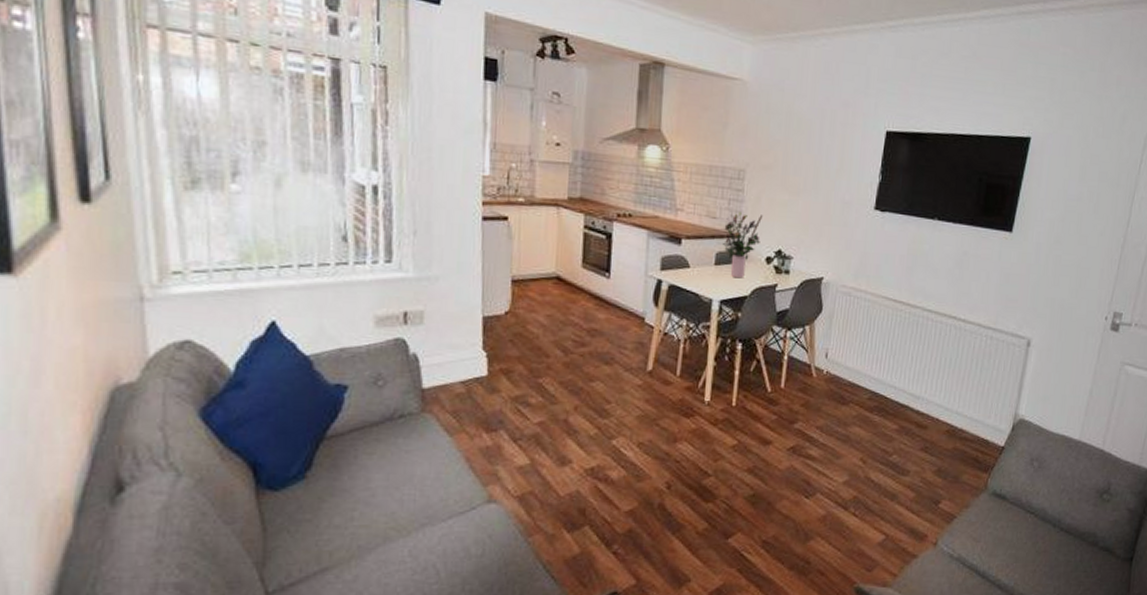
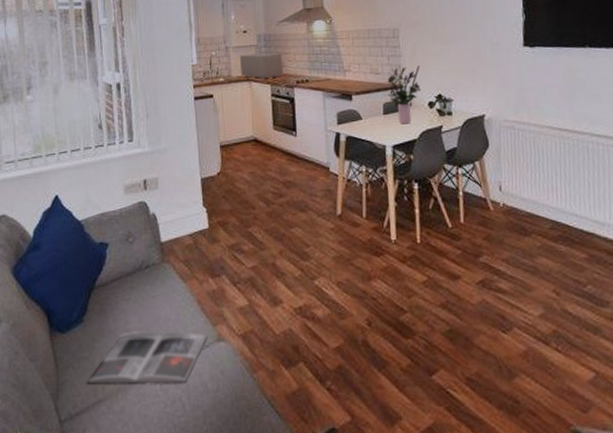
magazine: none [306,492,475,550] -> present [86,332,208,384]
microwave: none [547,172,603,207] -> present [239,52,284,79]

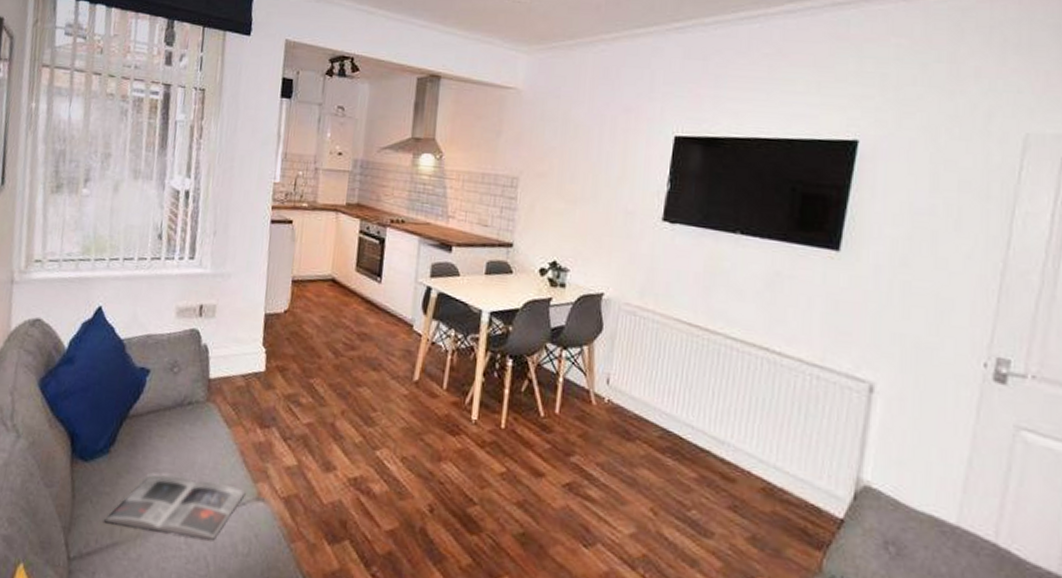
microwave: present [239,52,284,79] -> none [328,179,378,212]
bouquet: present [385,65,421,124] -> none [493,219,537,290]

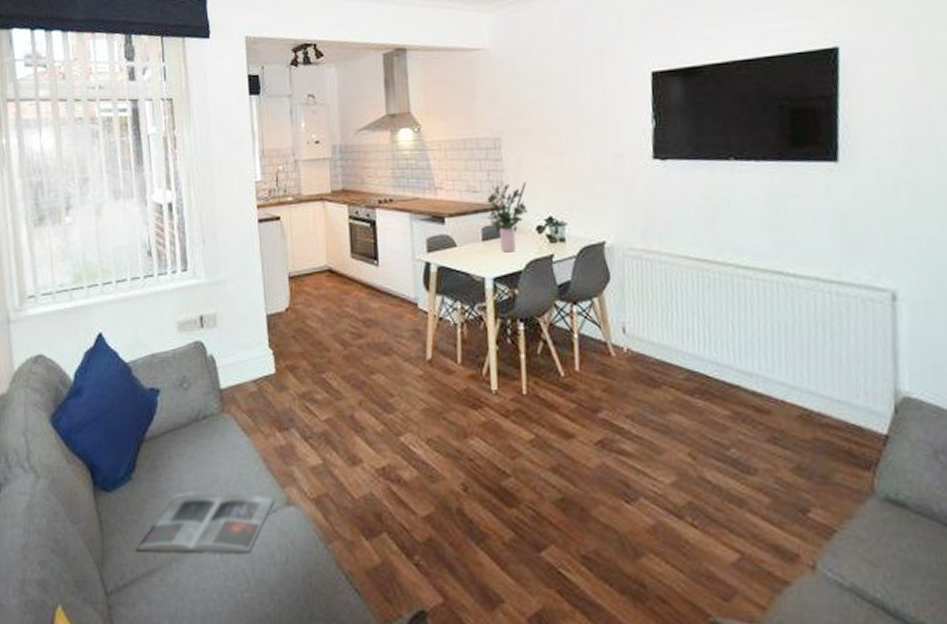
bouquet: none [493,219,537,290] -> present [484,182,528,253]

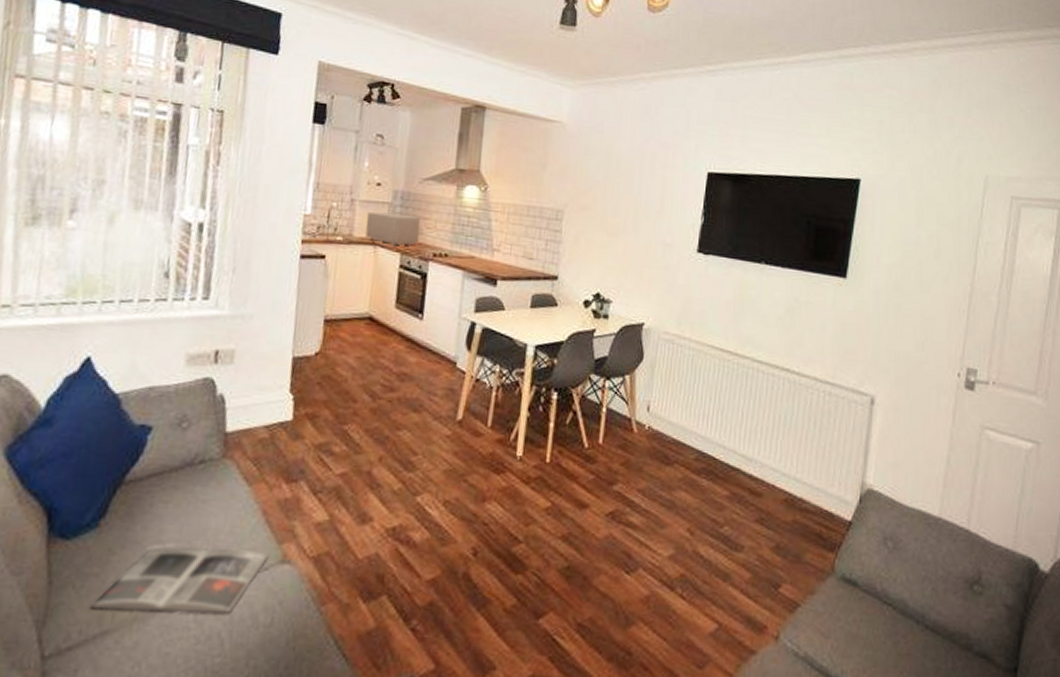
microwave: none [311,167,363,199] -> present [365,211,420,246]
bouquet: present [484,182,528,253] -> none [538,252,582,323]

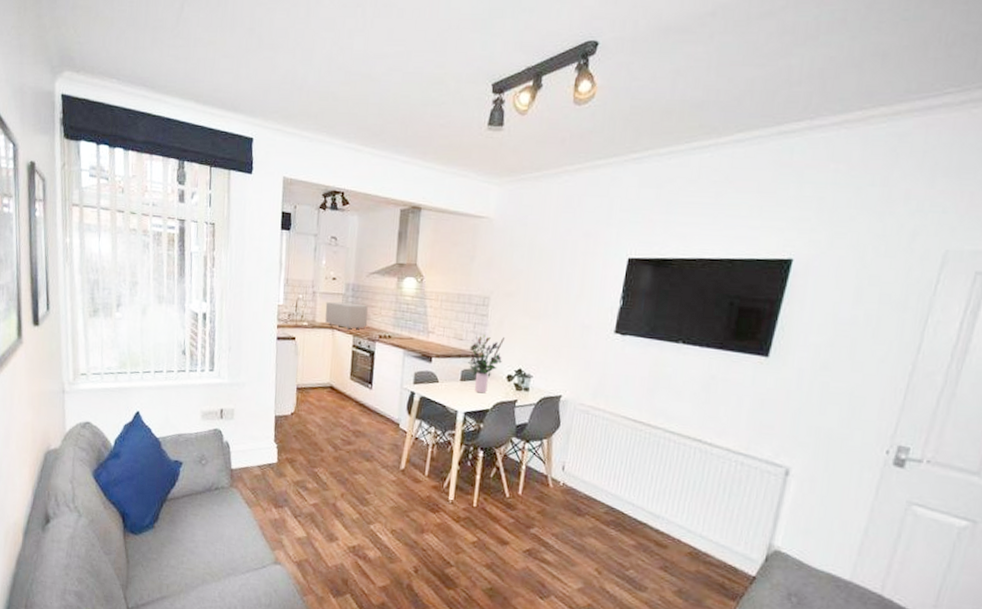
magazine: present [89,545,269,615] -> none [153,544,266,595]
bouquet: none [538,252,582,323] -> present [467,334,506,394]

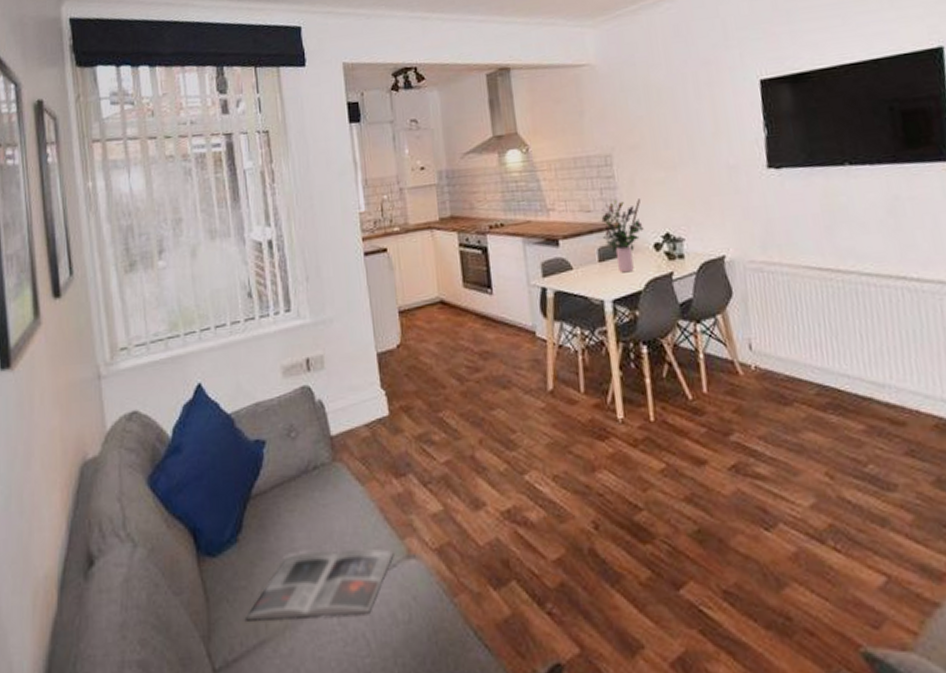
magazine: none [153,544,266,595] -> present [244,548,394,621]
microwave: present [325,301,368,329] -> none [417,192,473,226]

